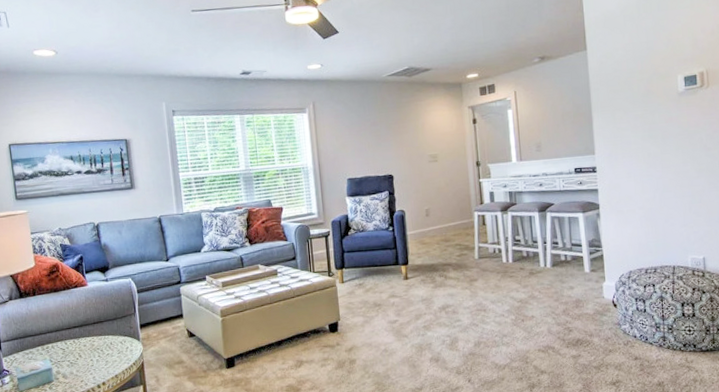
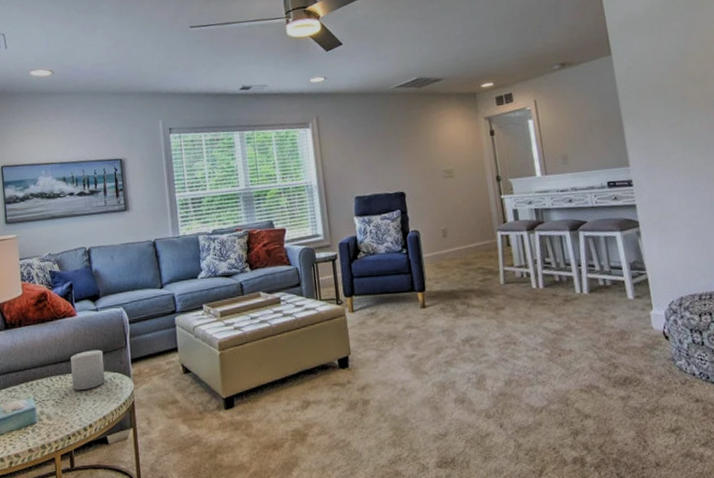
candle: none [83,316,117,352] -> present [71,349,106,390]

